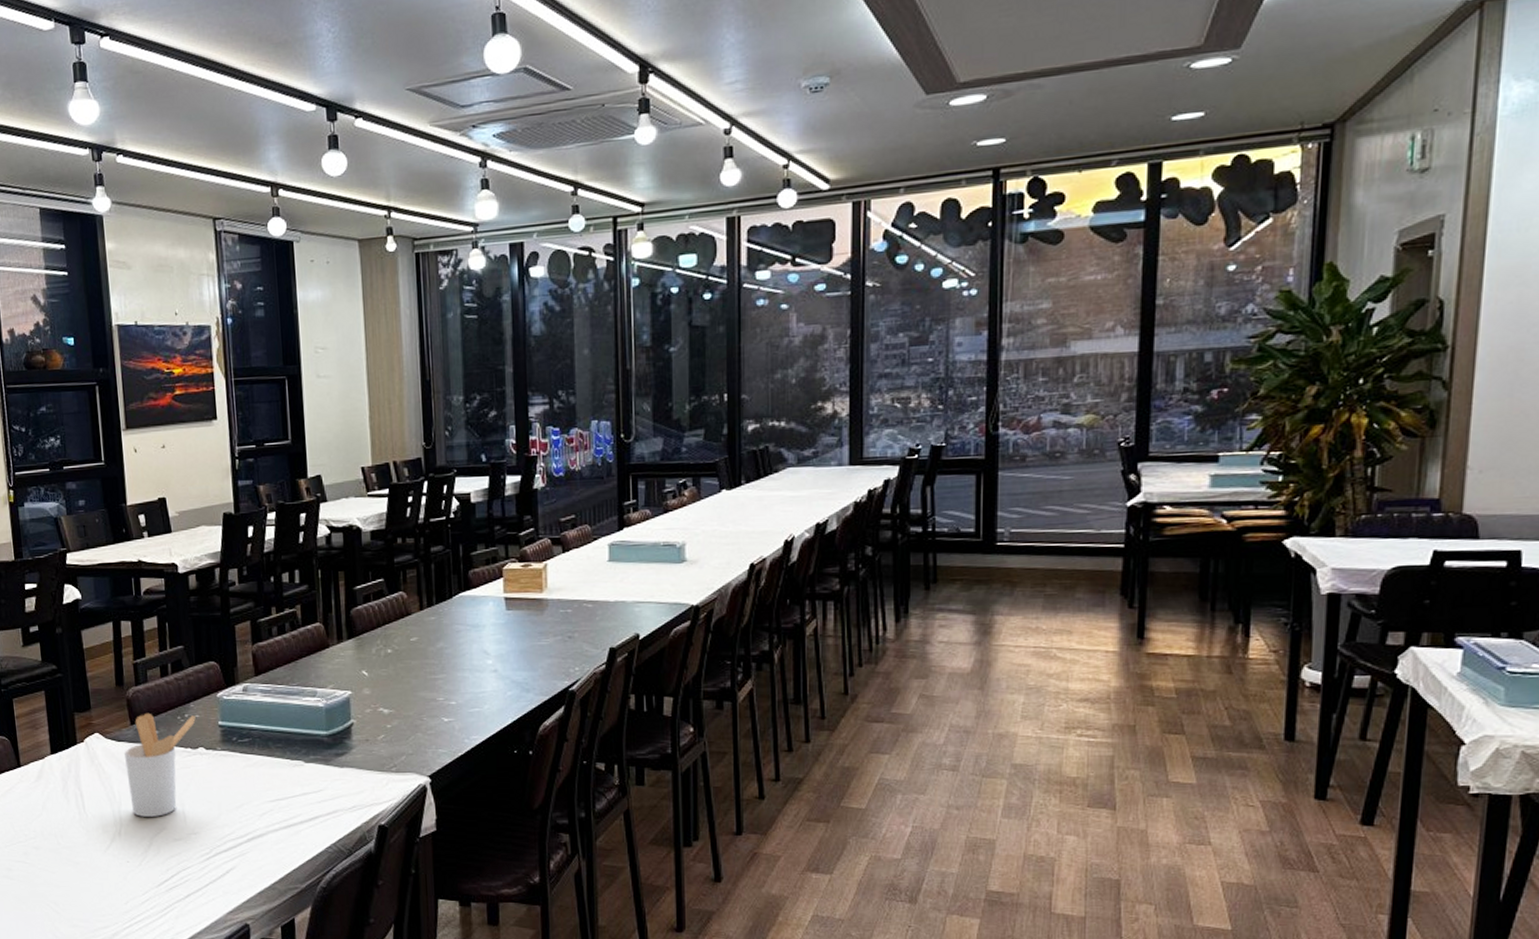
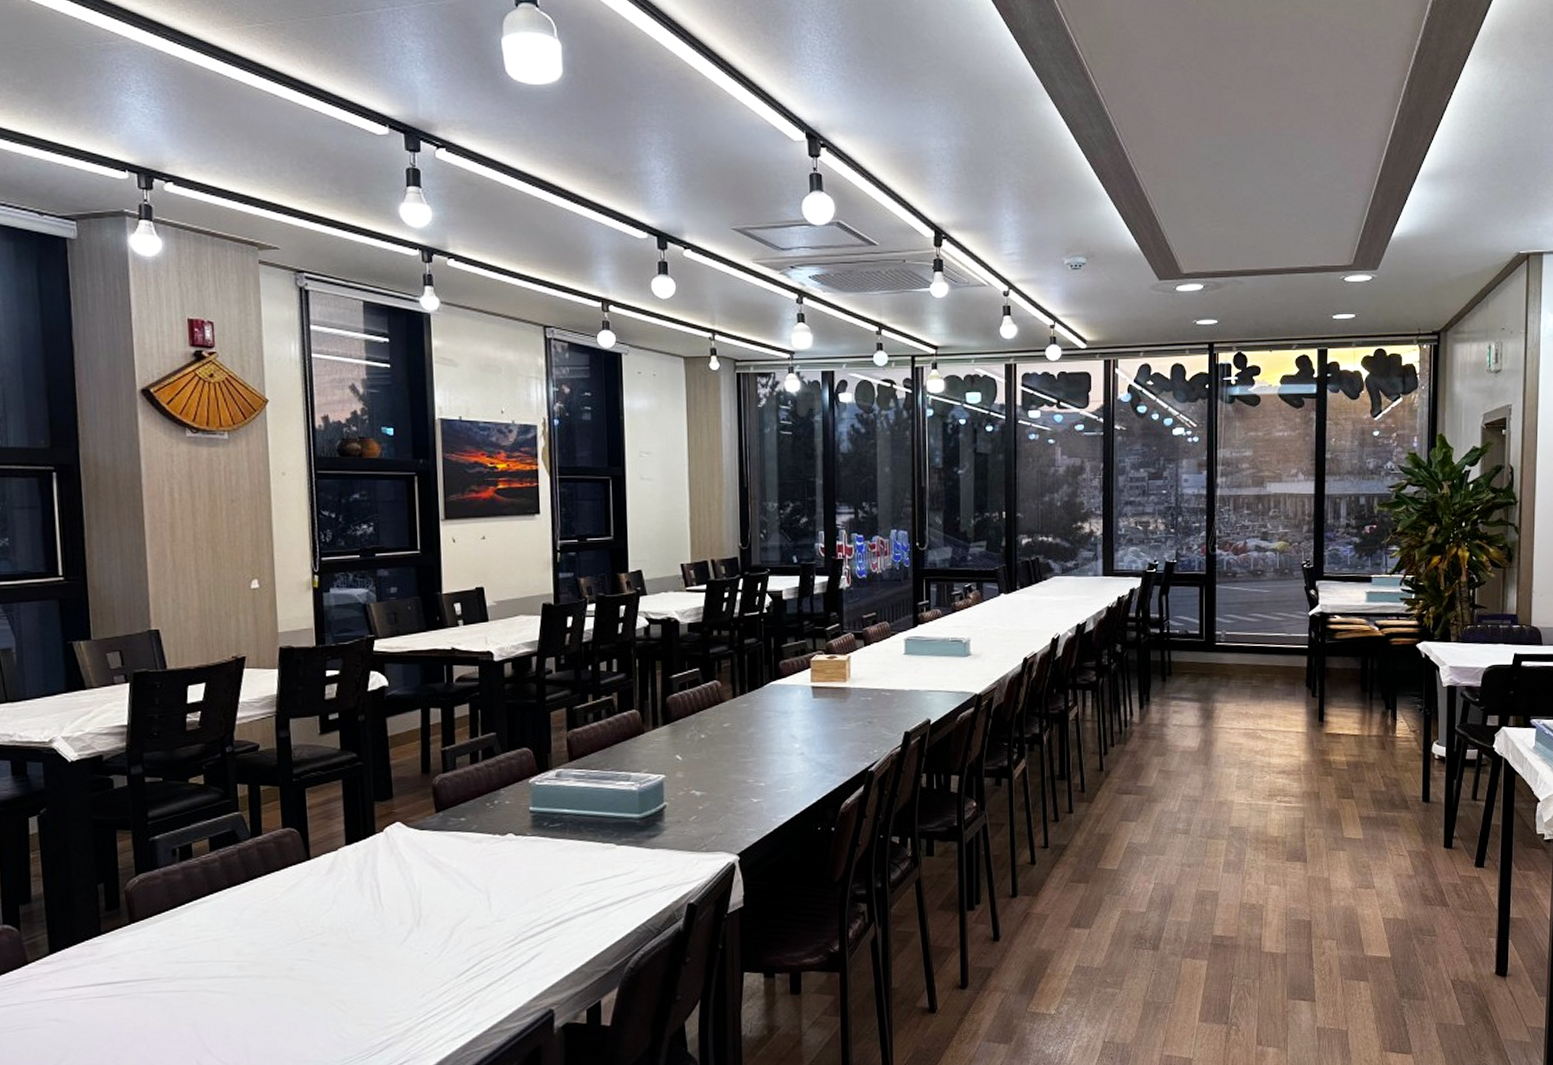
utensil holder: present [123,712,196,817] -> none [426,800,506,906]

